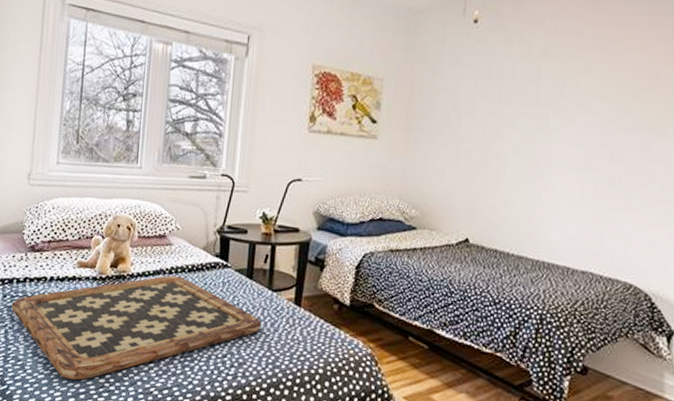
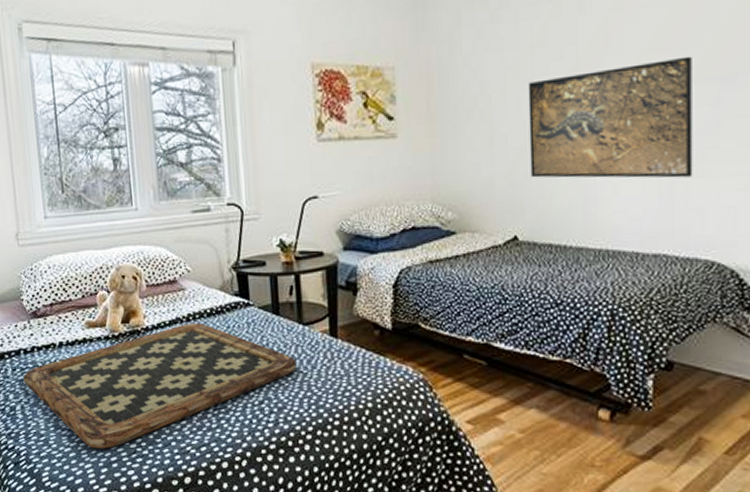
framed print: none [486,107,632,209] -> present [528,56,693,178]

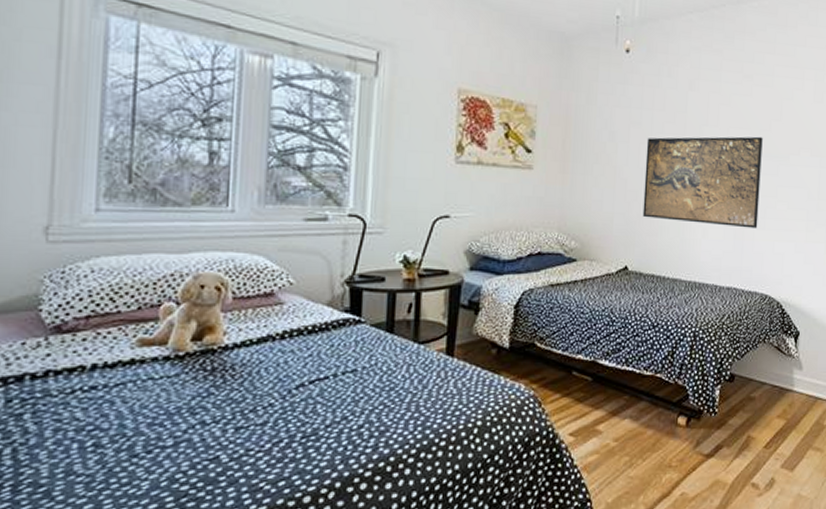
tray: present [23,323,297,449] -> none [22,341,406,496]

